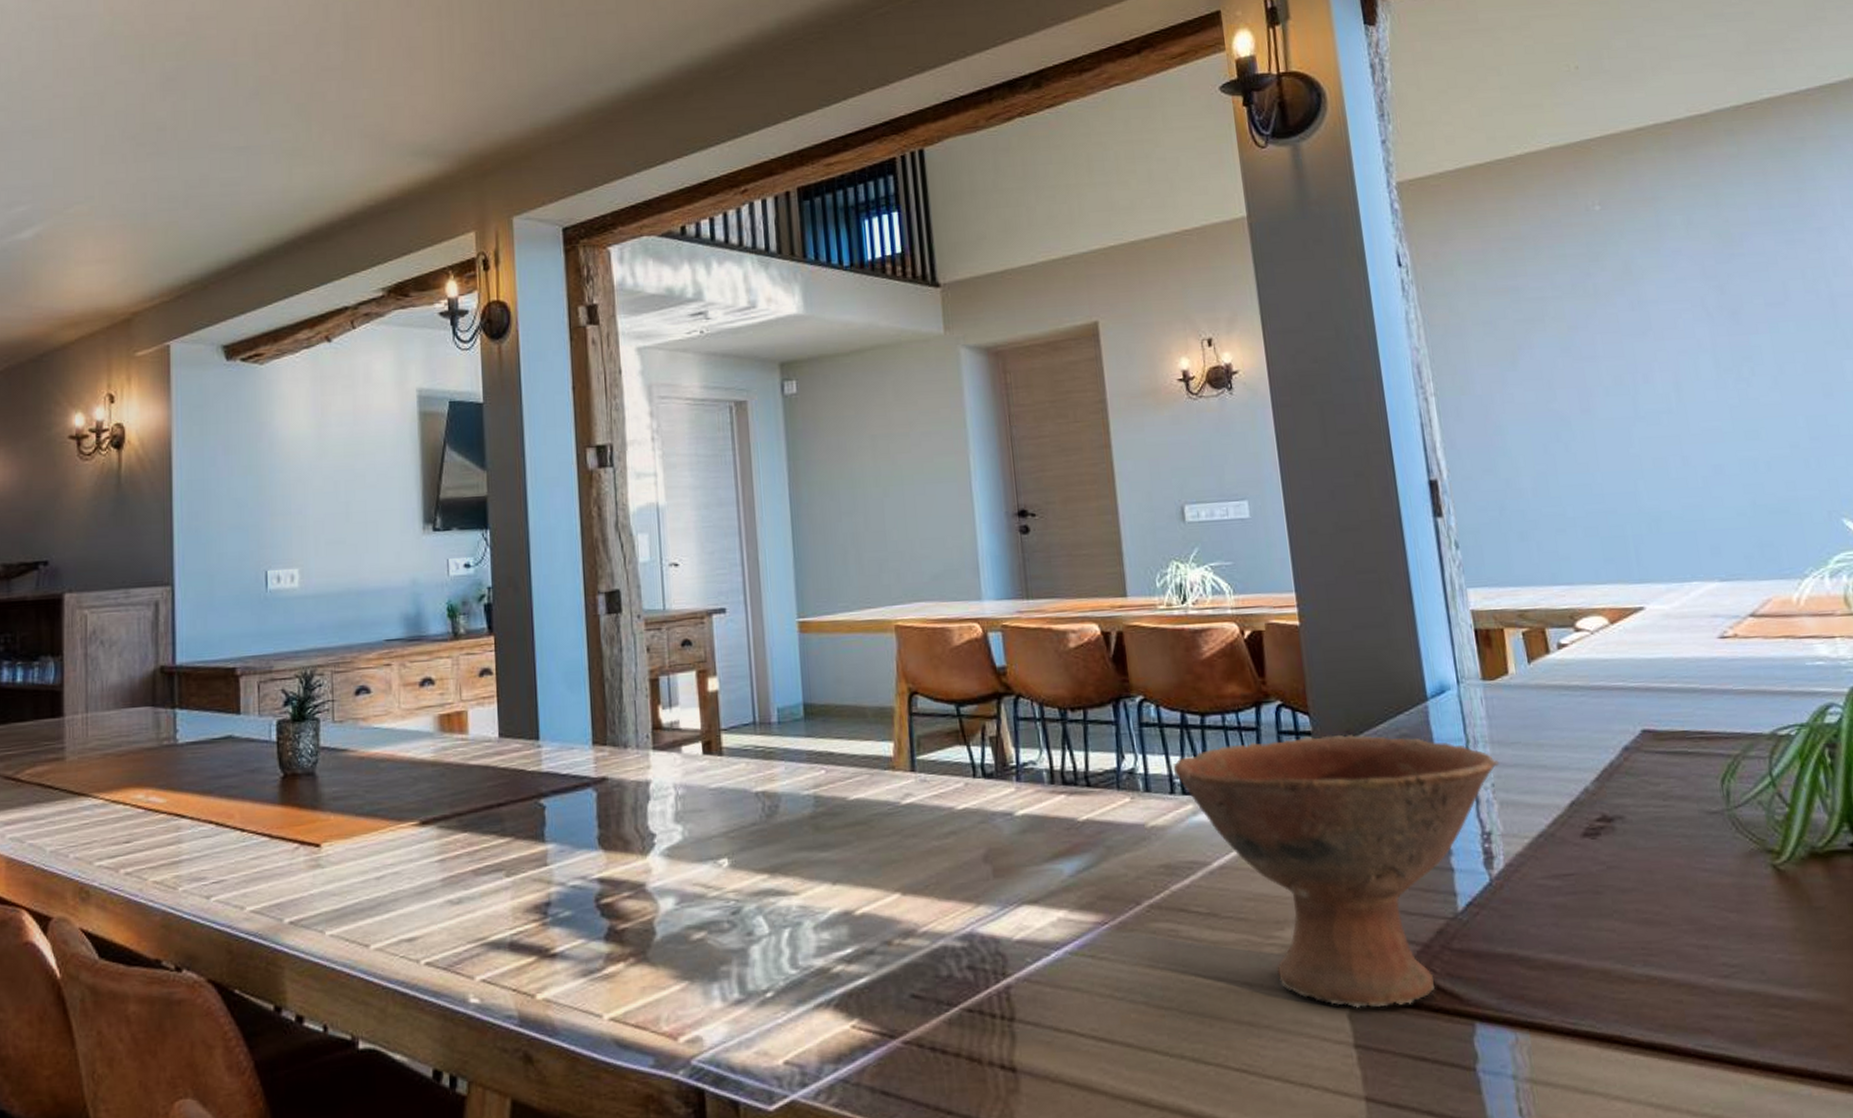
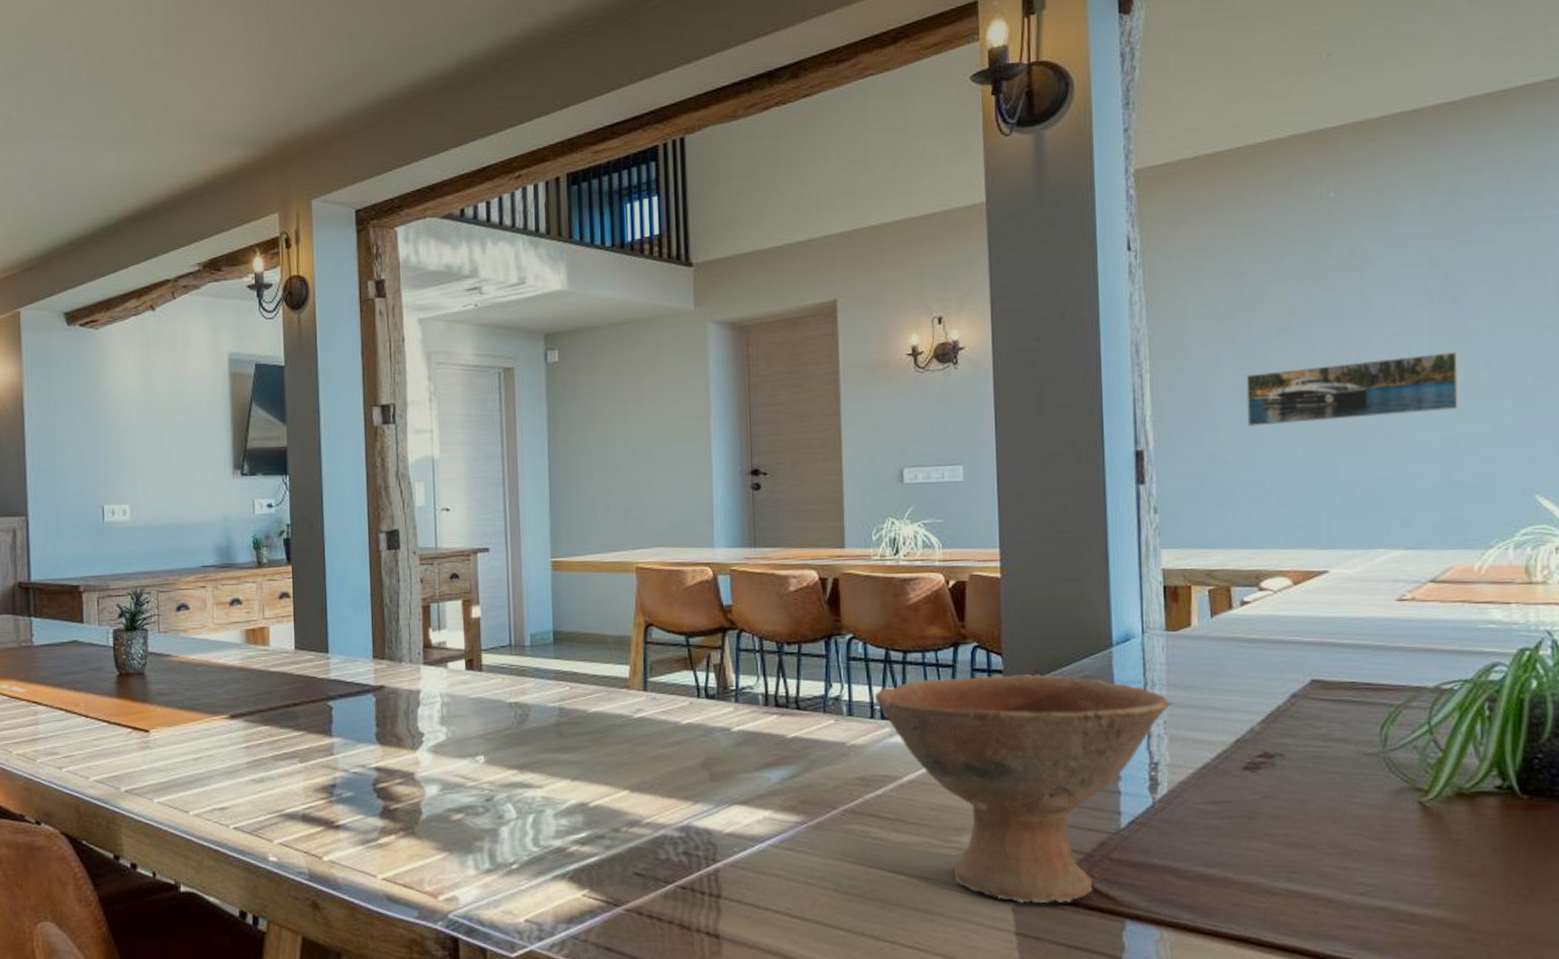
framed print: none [1534,368,1753,452] -> present [1246,351,1459,427]

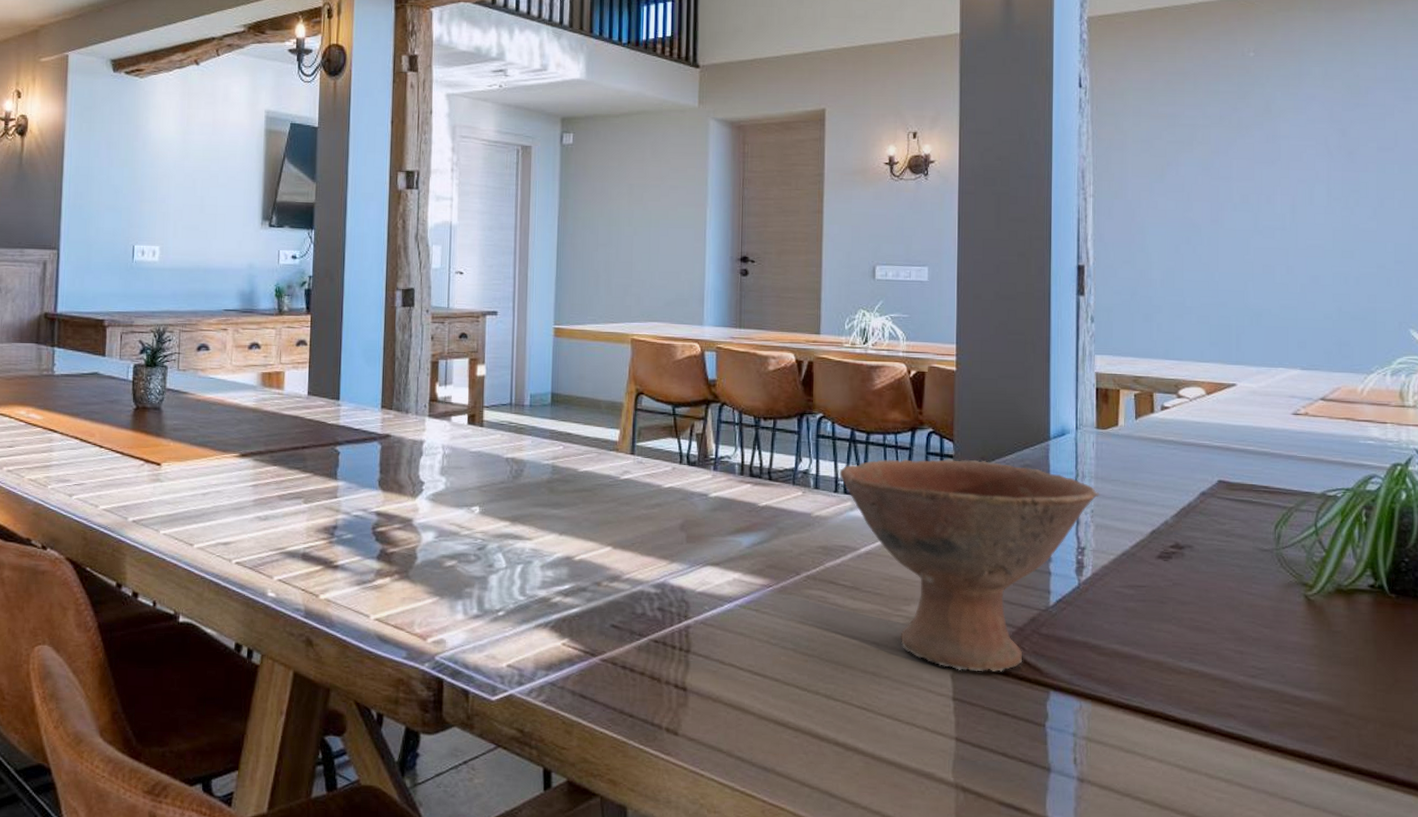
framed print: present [1246,351,1459,427] -> none [1174,199,1350,252]

